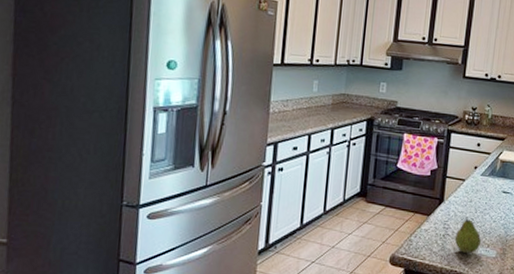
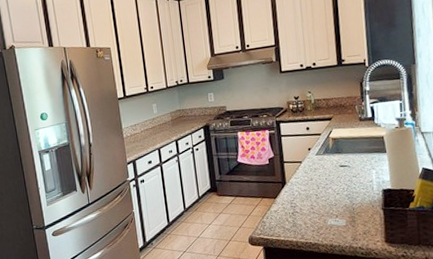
fruit: present [454,215,482,253] -> none [303,193,330,226]

